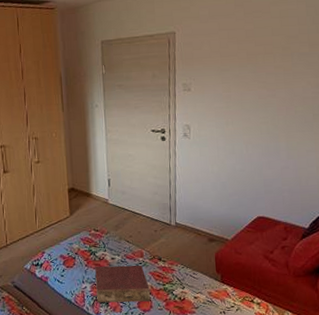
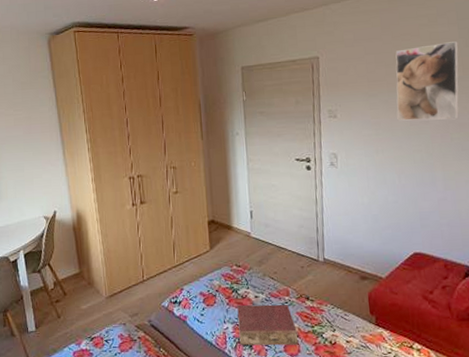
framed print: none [246,19,306,95] -> present [395,41,459,121]

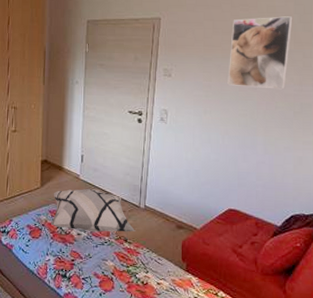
decorative pillow: none [224,246,317,293] -> present [51,188,136,232]
book: present [237,304,298,346] -> none [59,241,114,282]

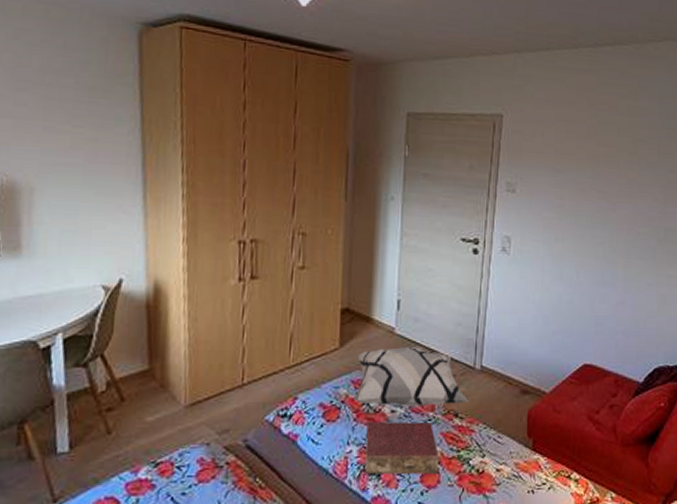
book: none [59,241,114,282] -> present [365,422,440,475]
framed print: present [227,16,293,90] -> none [583,120,657,211]

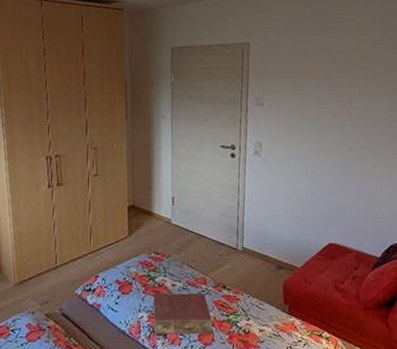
decorative pillow: present [354,346,469,406] -> none [142,233,235,281]

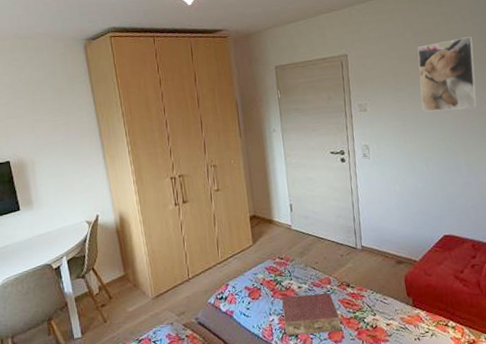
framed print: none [321,38,382,115] -> present [417,36,478,112]

